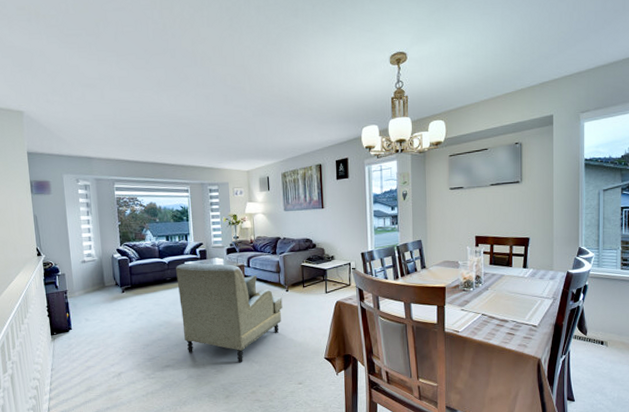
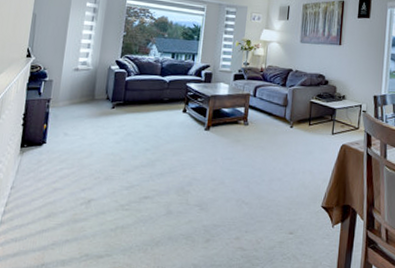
armchair: present [176,262,283,363] -> none [171,84,285,202]

